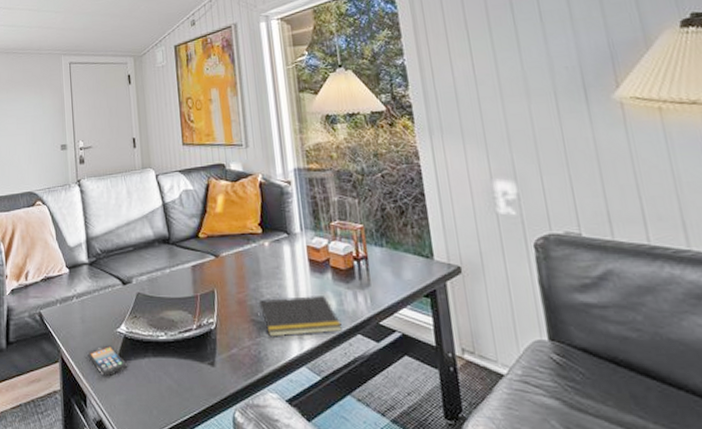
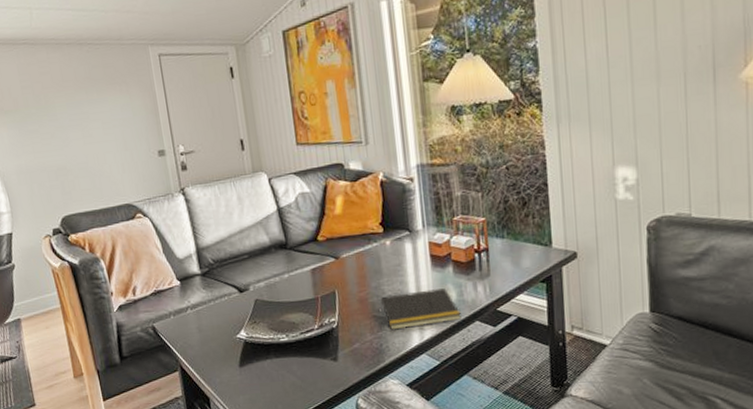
smartphone: present [87,345,128,377] -> none [207,351,250,380]

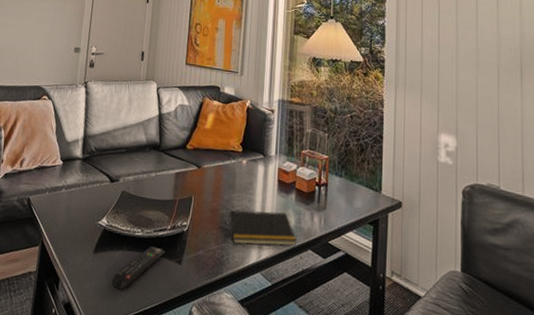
remote control: none [266,349,318,397] -> present [112,246,165,290]

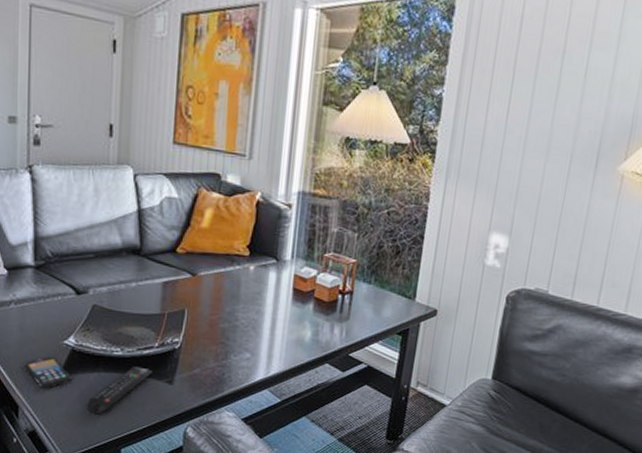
smartphone: none [67,235,103,264] -> present [24,356,73,389]
notepad: present [228,210,297,246] -> none [230,323,312,361]

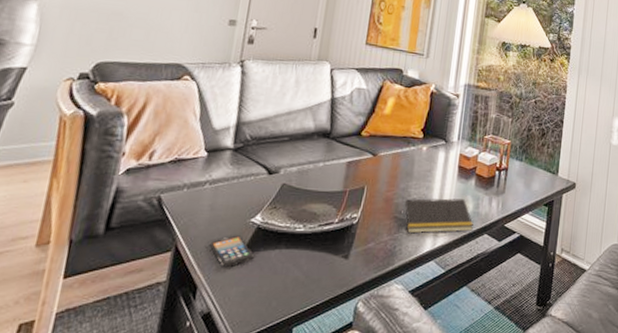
remote control: present [87,366,153,414] -> none [265,242,331,292]
notepad: none [230,323,312,361] -> present [403,198,474,234]

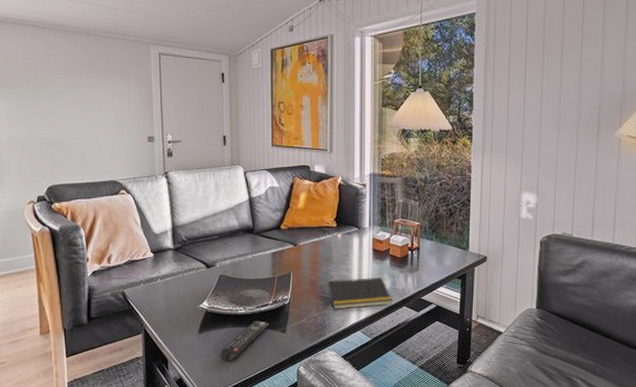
smartphone: present [209,235,255,268] -> none [170,318,208,344]
remote control: none [265,242,331,292] -> present [221,321,269,361]

